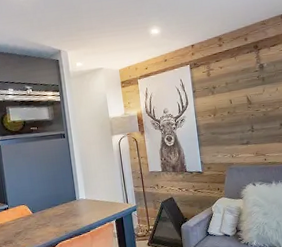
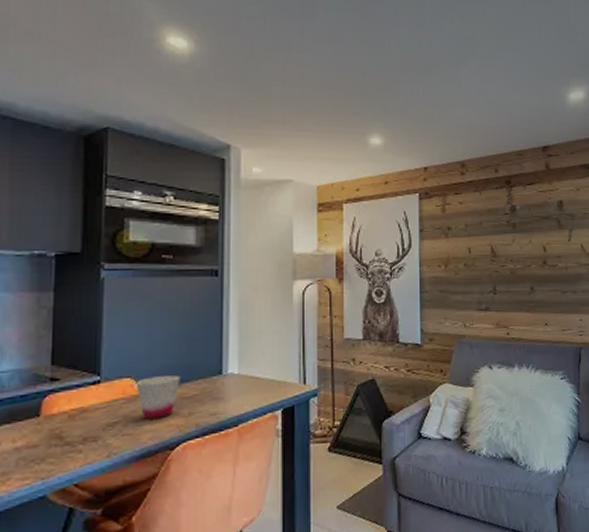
cup: none [28,202,53,229] -> present [136,375,180,419]

